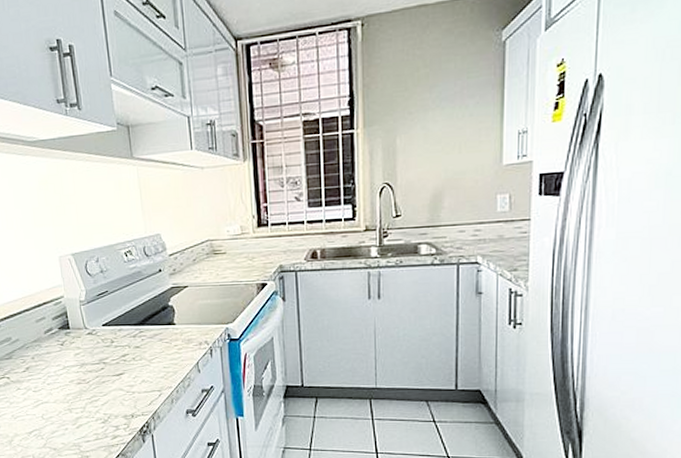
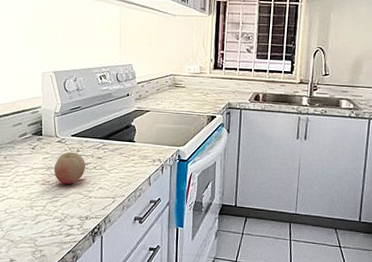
fruit: none [88,343,124,381] -> present [54,151,86,185]

